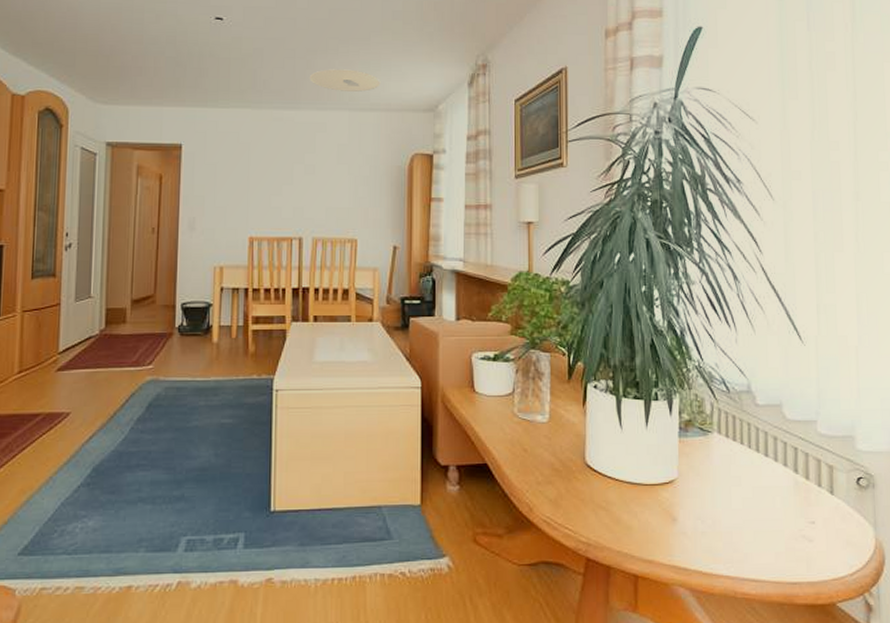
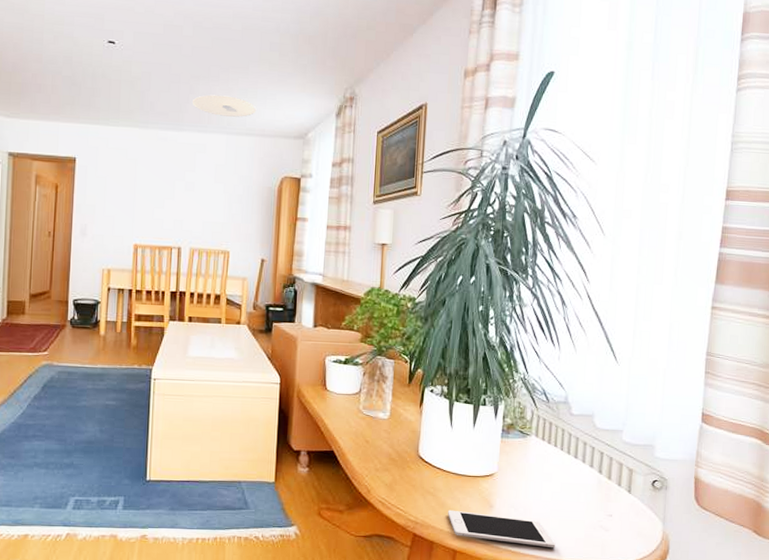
cell phone: none [624,526,753,567] -> present [448,510,556,548]

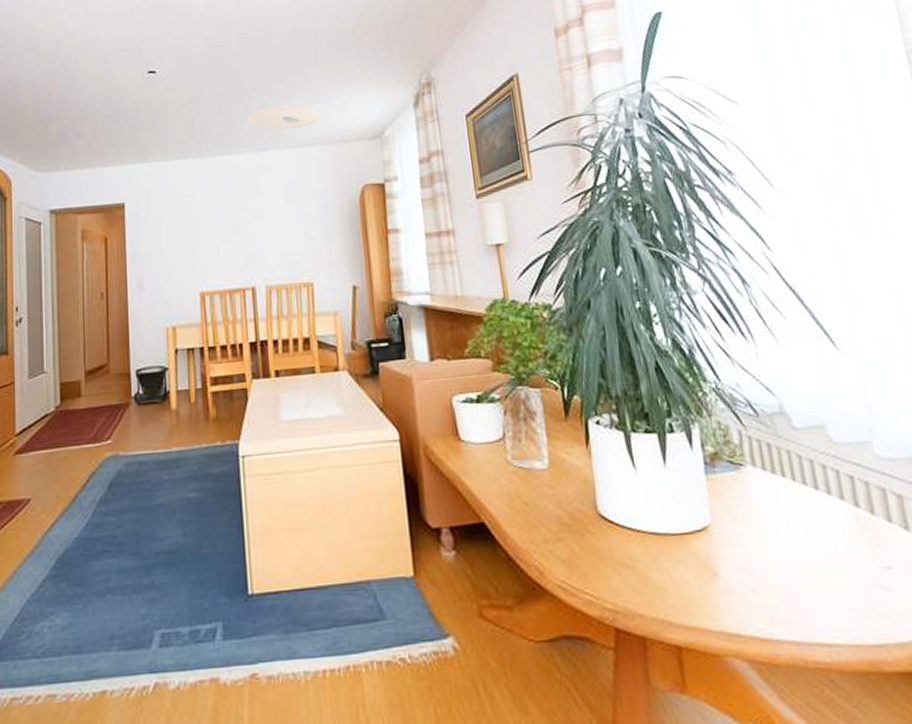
cell phone: present [448,510,556,548] -> none [656,586,822,628]

